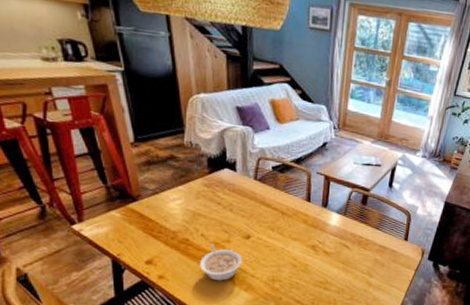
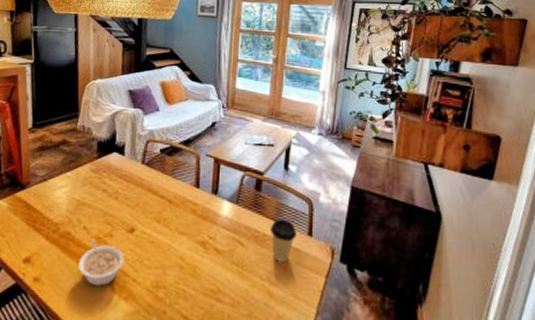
coffee cup: none [373,227,395,260] -> present [271,218,297,262]

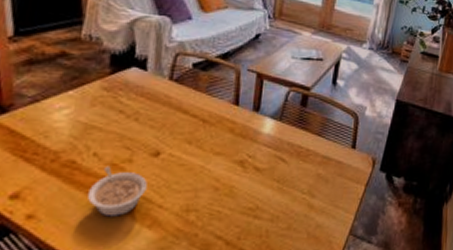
coffee cup: present [271,218,297,262] -> none [314,133,341,175]

